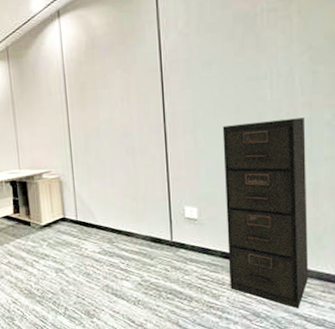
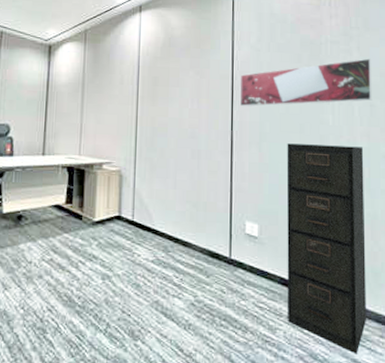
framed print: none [169,20,315,98] -> present [239,58,372,107]

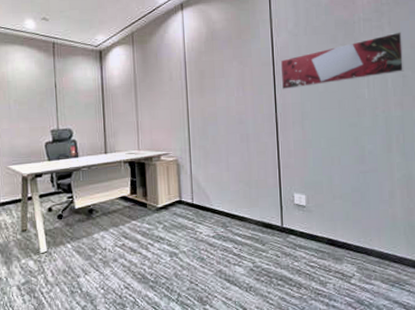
filing cabinet: present [286,143,367,354] -> none [327,115,406,297]

